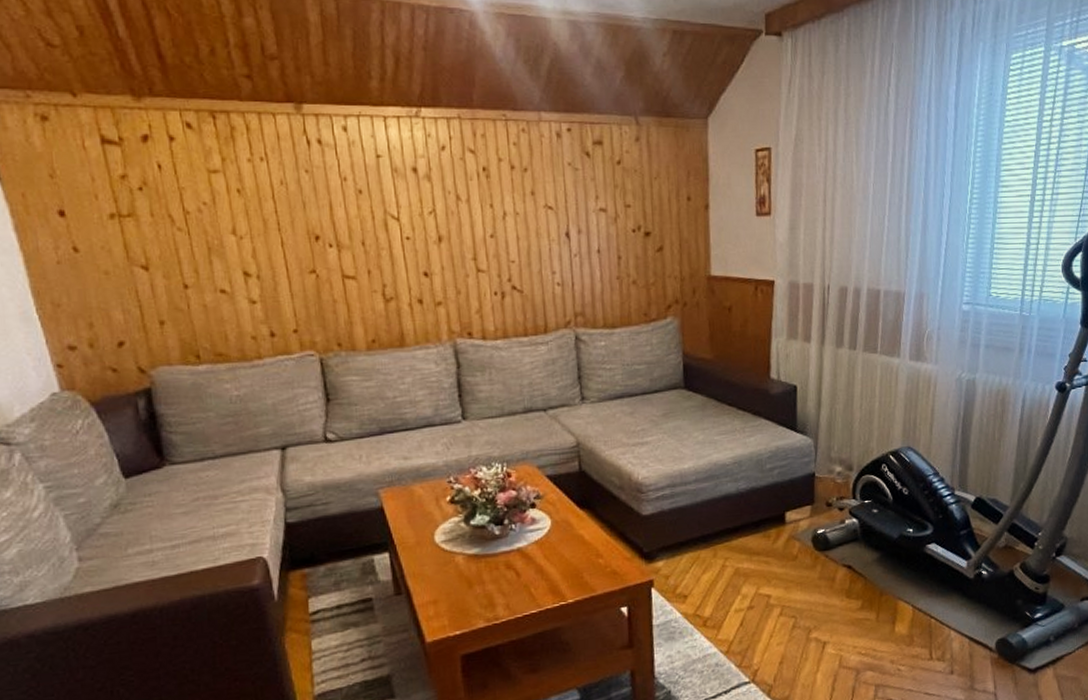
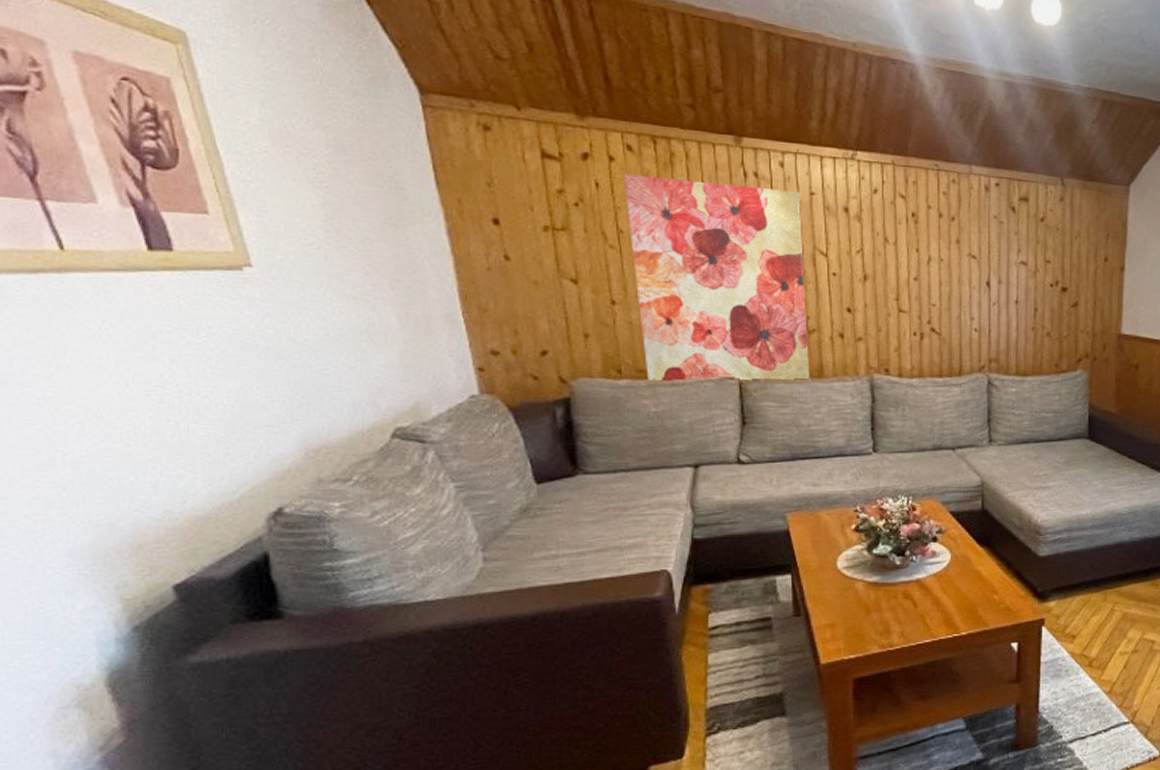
wall art: none [185,152,392,366] -> present [623,174,810,383]

